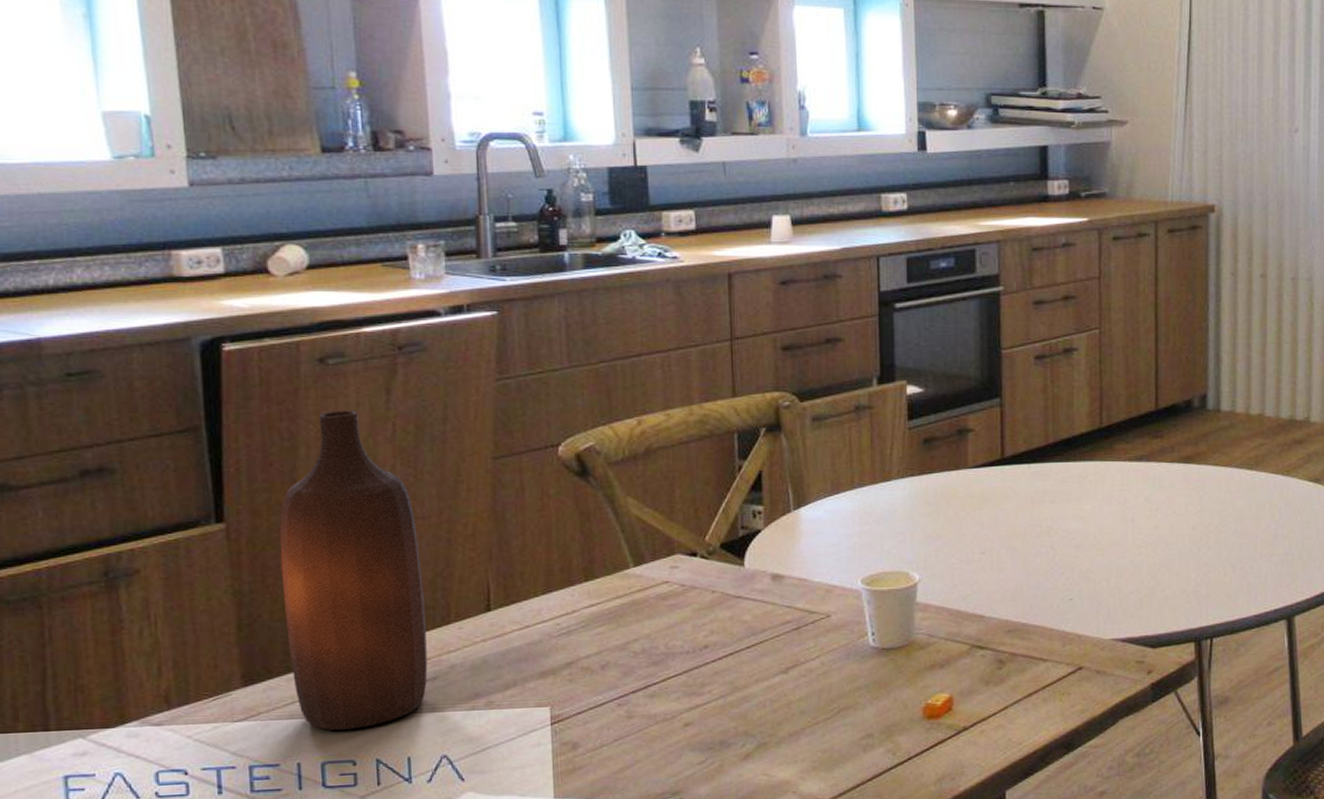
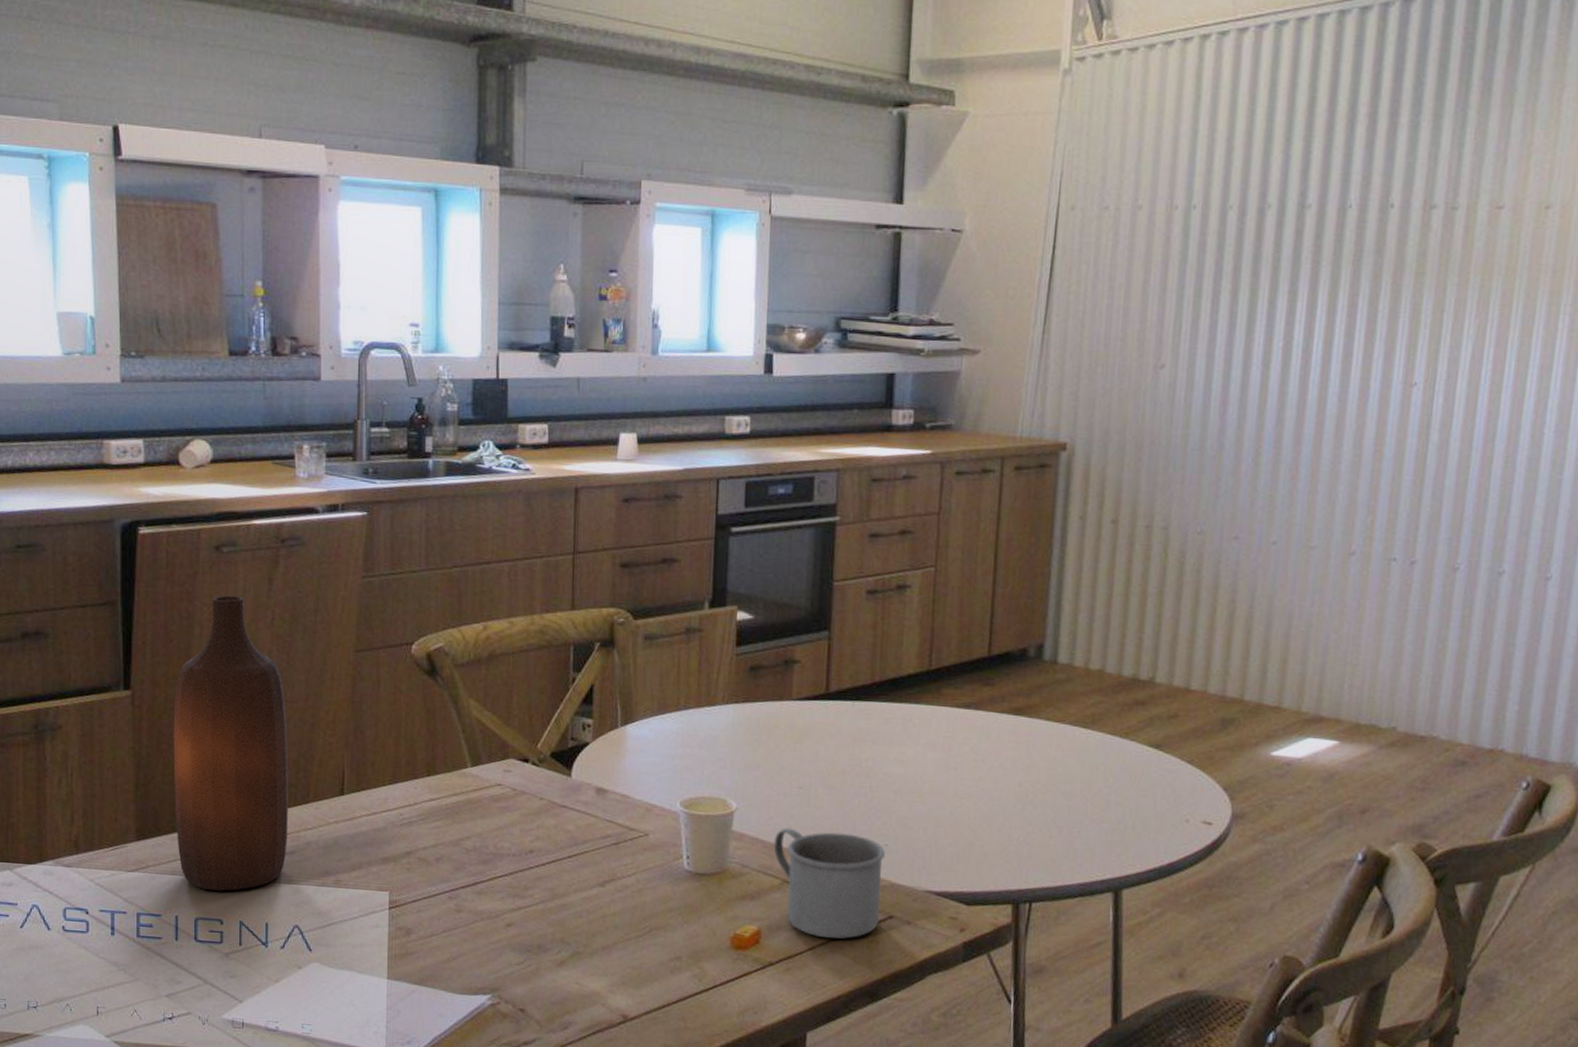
mug: none [959,592,1070,697] -> present [773,828,885,939]

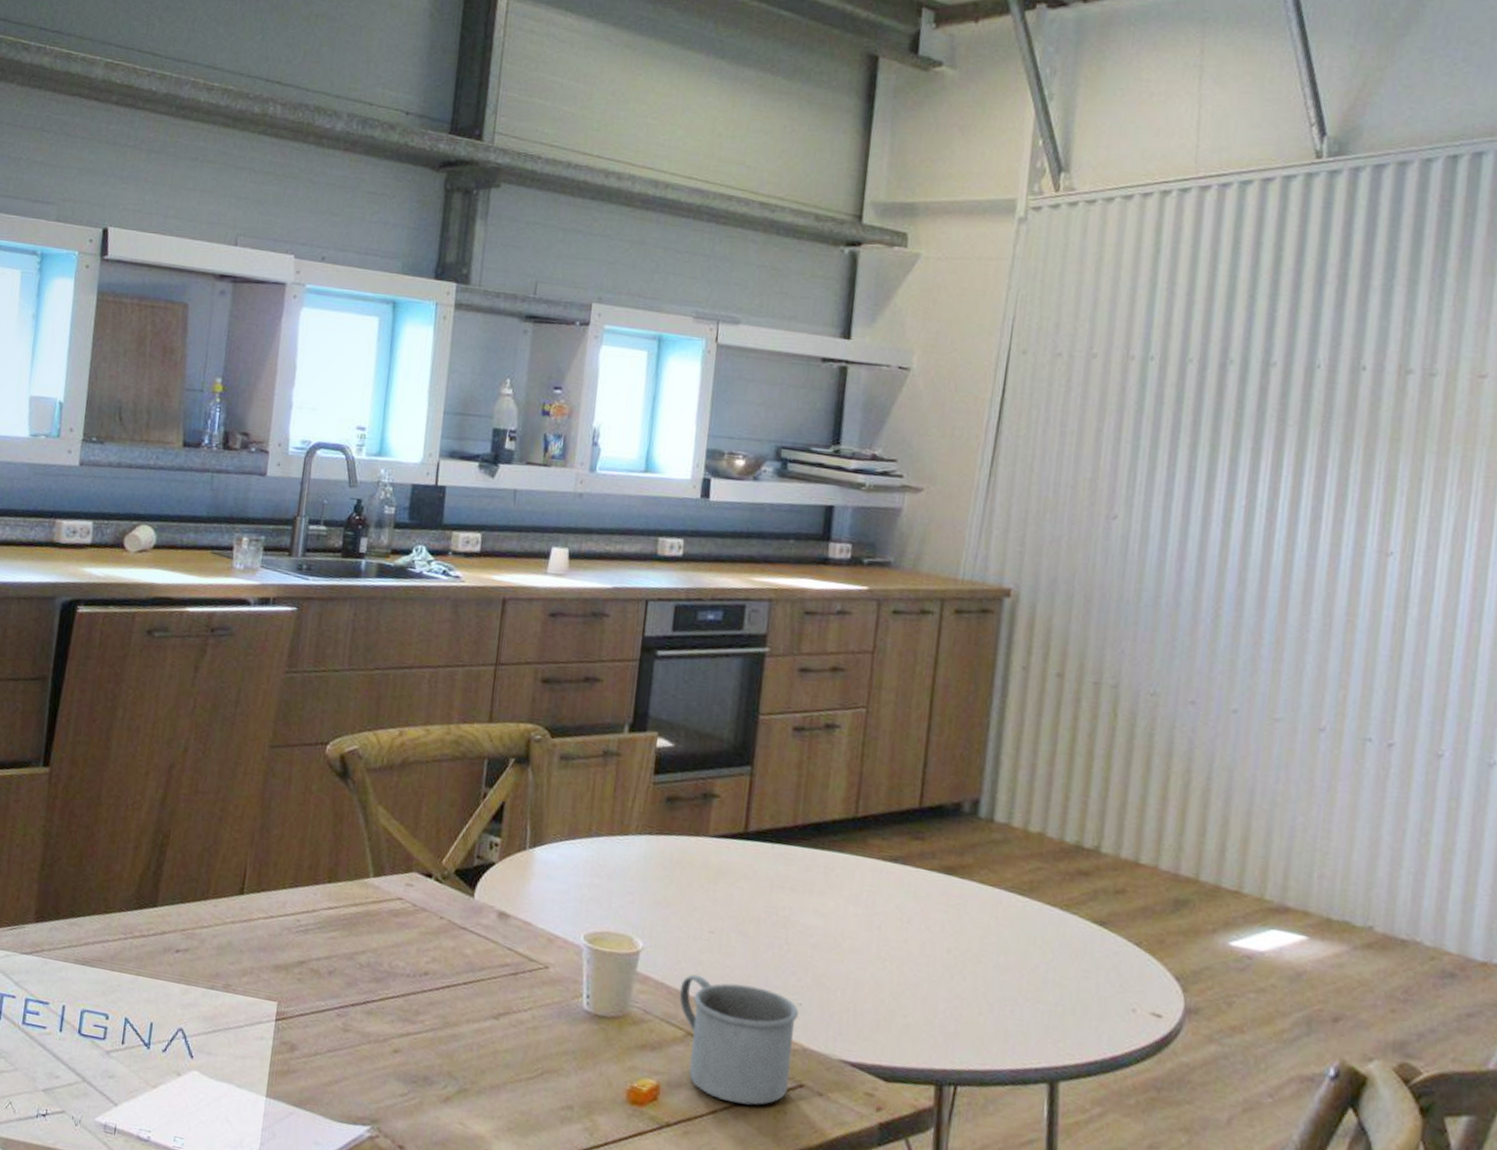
bottle: present [173,595,289,891] -> none [73,679,197,985]

